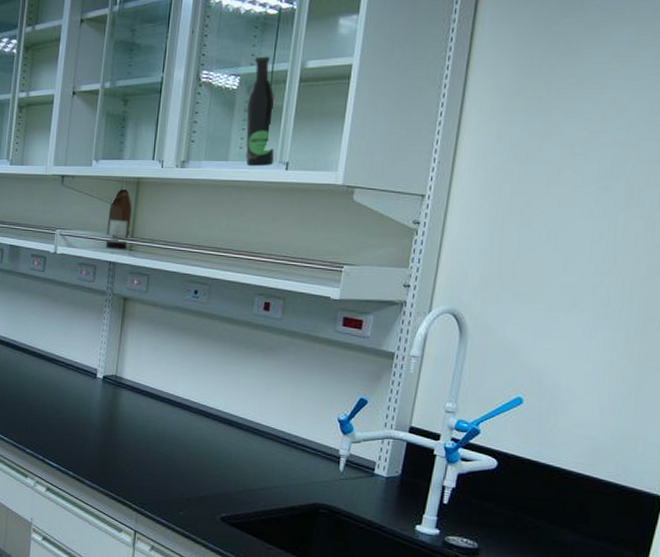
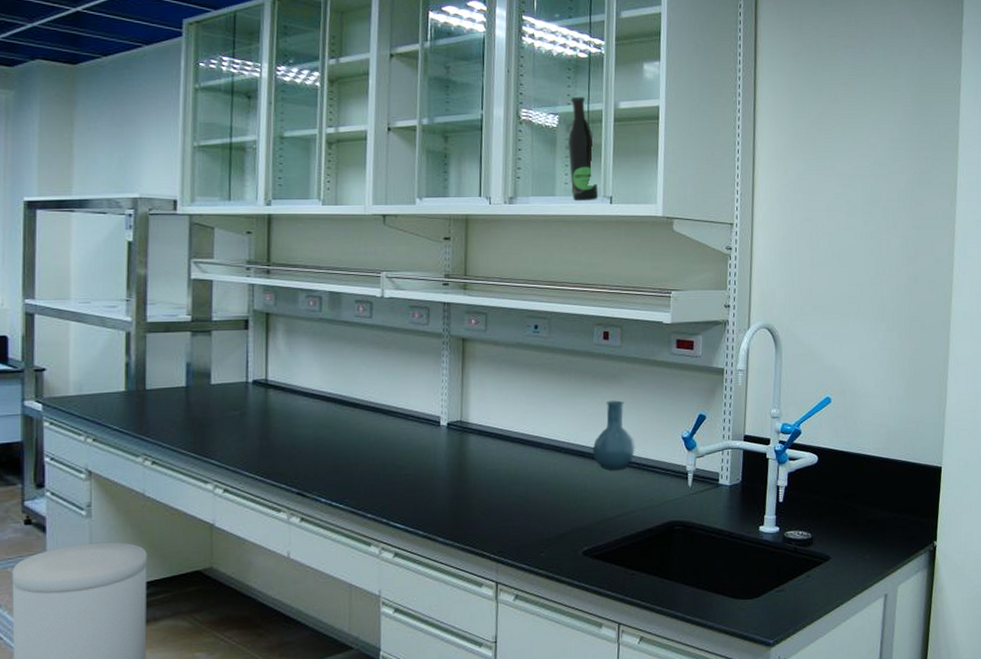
bottle: present [105,187,132,250] -> none [437,225,463,290]
flask: none [240,373,286,443] -> present [592,400,636,470]

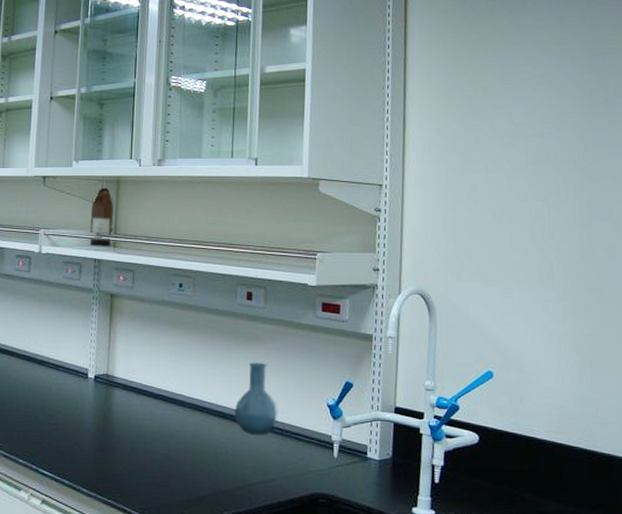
bottle: none [437,225,463,290] -> present [89,186,113,247]
bottle: present [568,96,599,202] -> none [214,62,244,163]

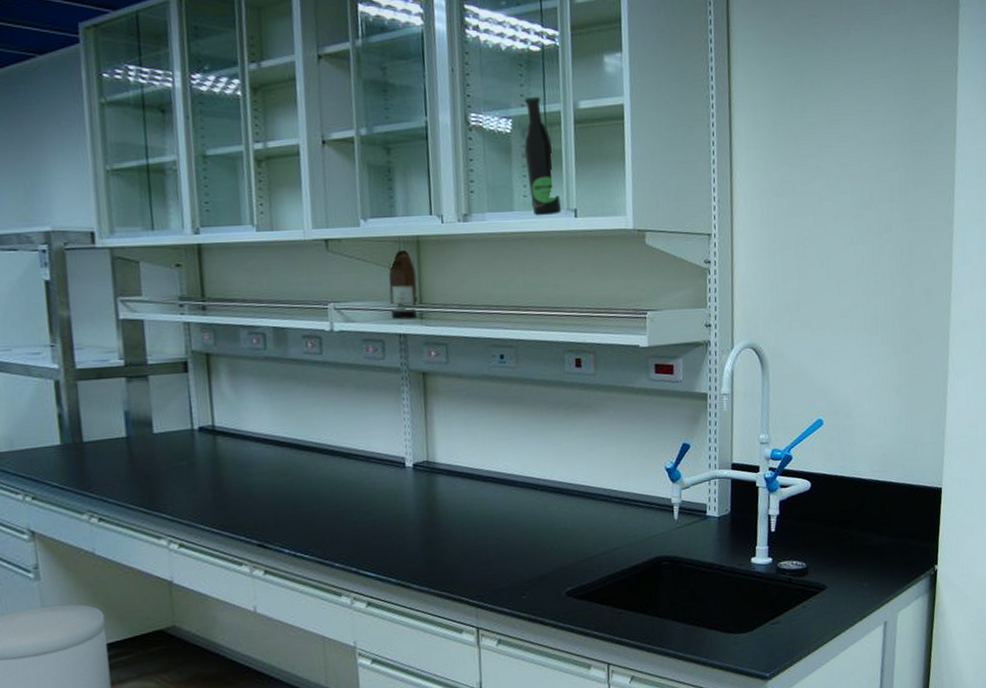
bottle: none [214,62,244,163] -> present [524,96,562,216]
flask: present [234,362,278,434] -> none [570,432,616,507]

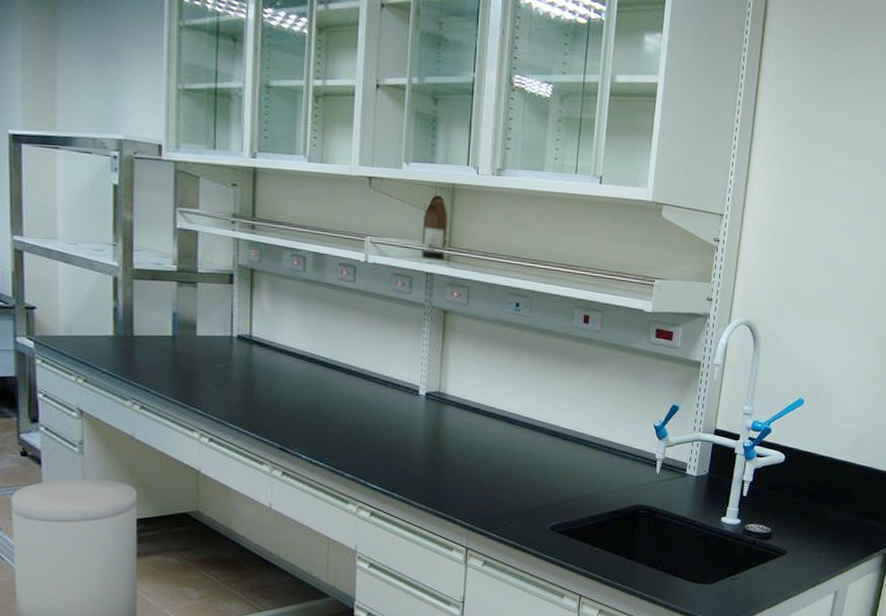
bottle: present [524,96,562,216] -> none [560,65,589,179]

